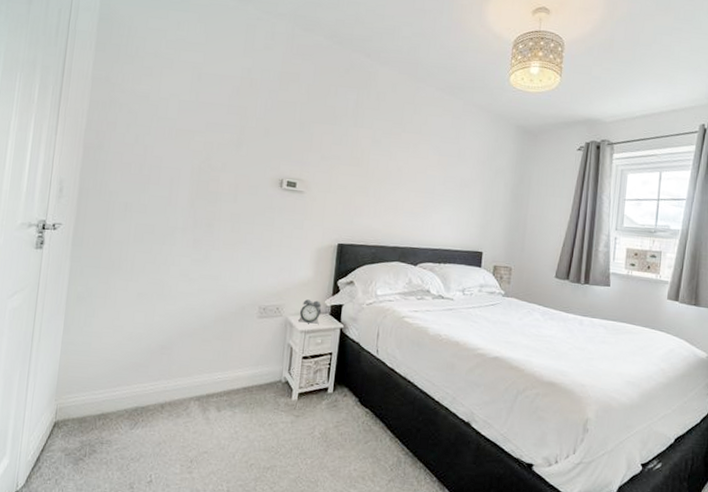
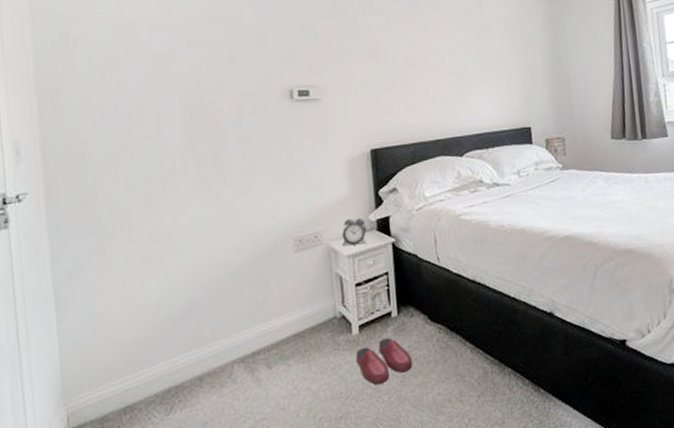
slippers: none [291,409,338,449] -> present [356,338,412,385]

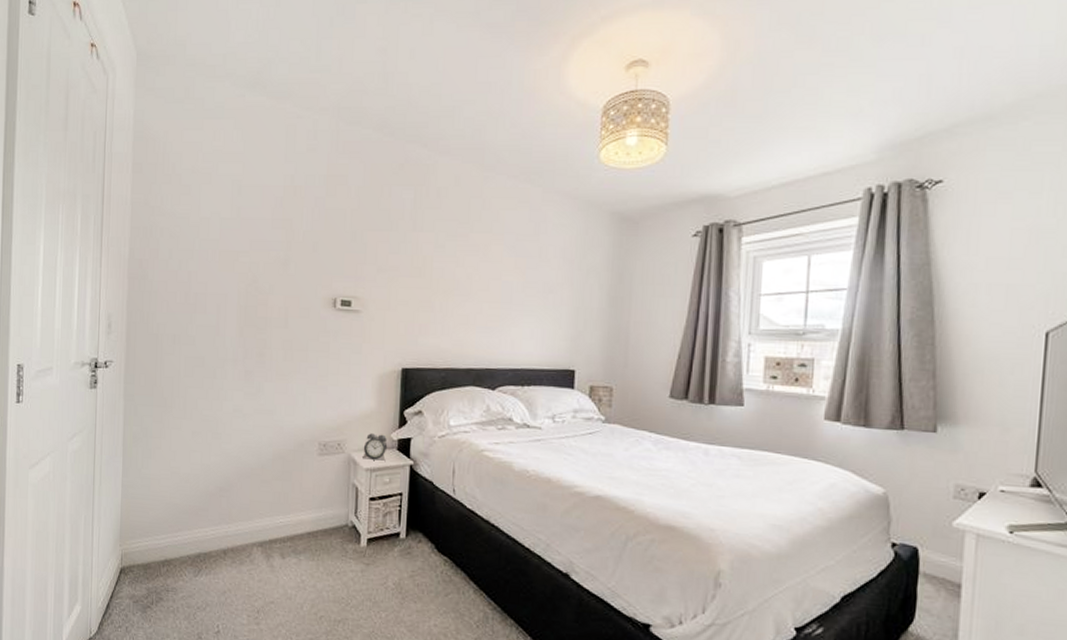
slippers: present [356,338,412,385] -> none [361,557,413,601]

